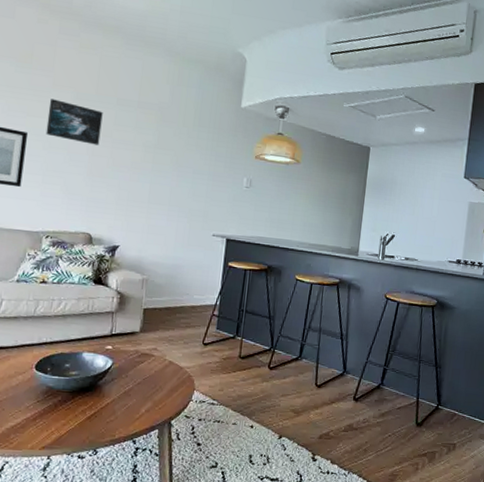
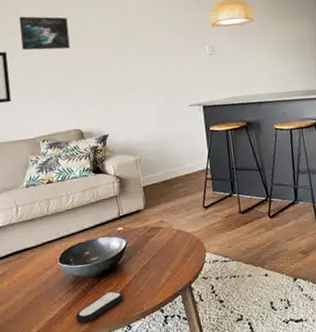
remote control: none [39,410,97,438] -> present [76,291,124,323]

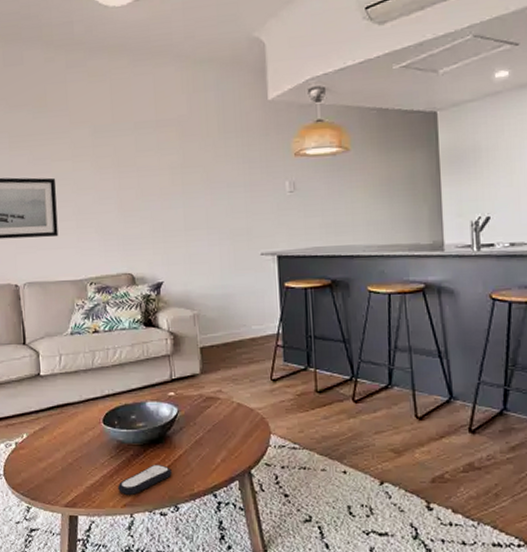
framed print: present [18,16,71,51] -> none [69,137,125,178]

